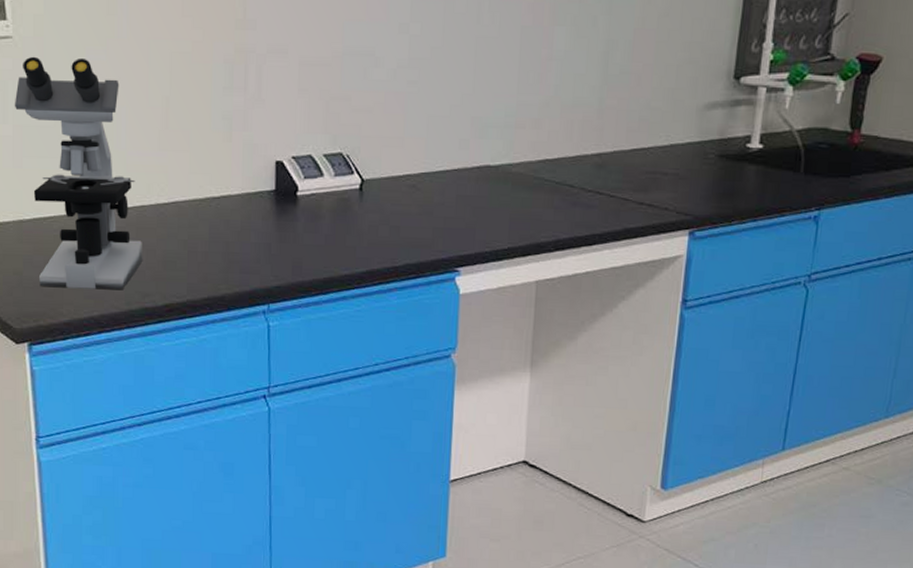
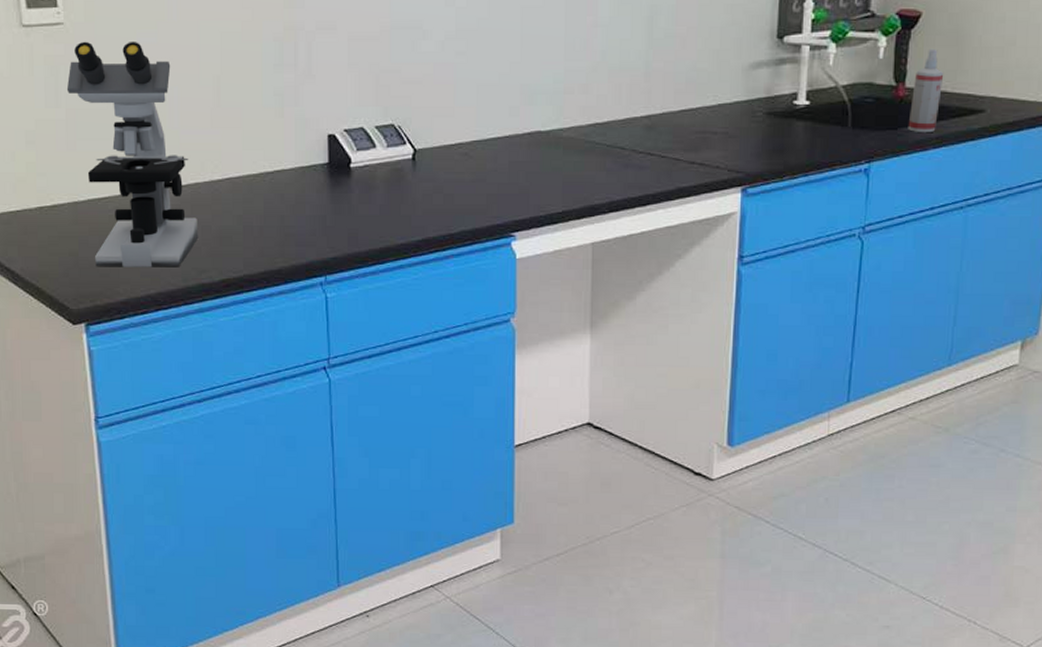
spray bottle: none [860,95,901,182] -> present [908,48,944,133]

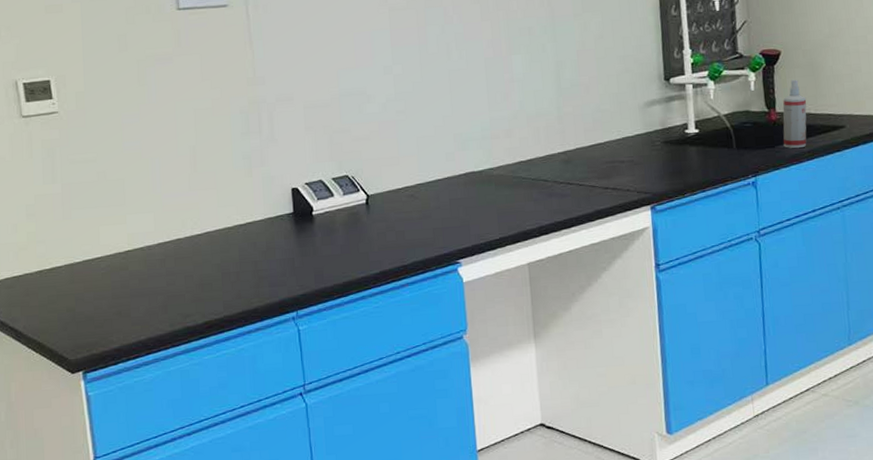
microscope: present [66,41,199,267] -> none [61,123,183,320]

